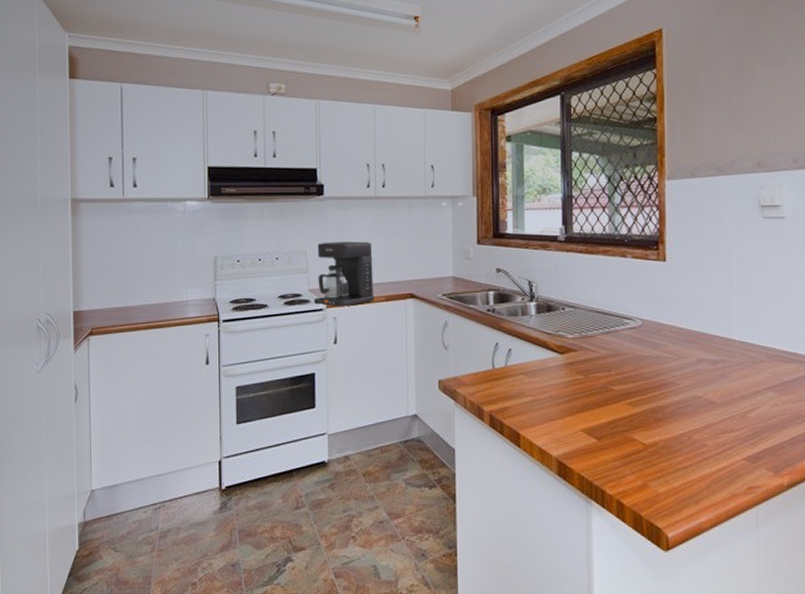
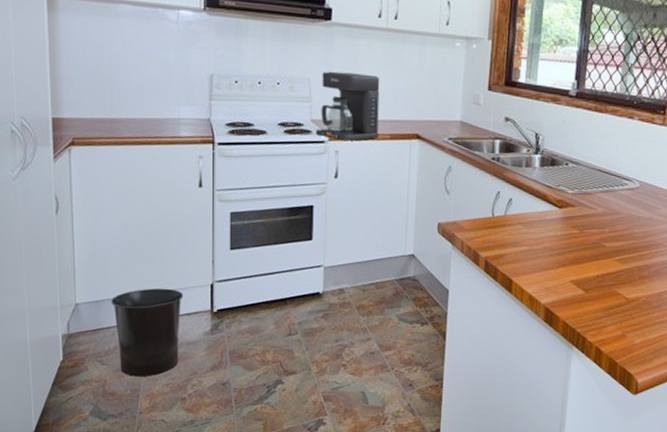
waste bin: none [125,468,193,563] -> present [111,288,184,377]

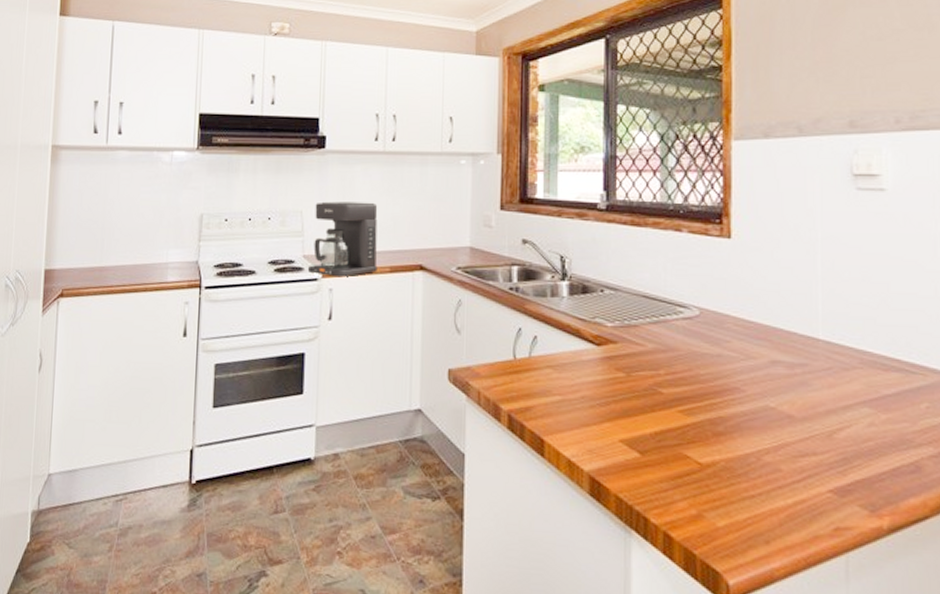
waste bin: present [111,288,184,377] -> none [85,454,161,564]

